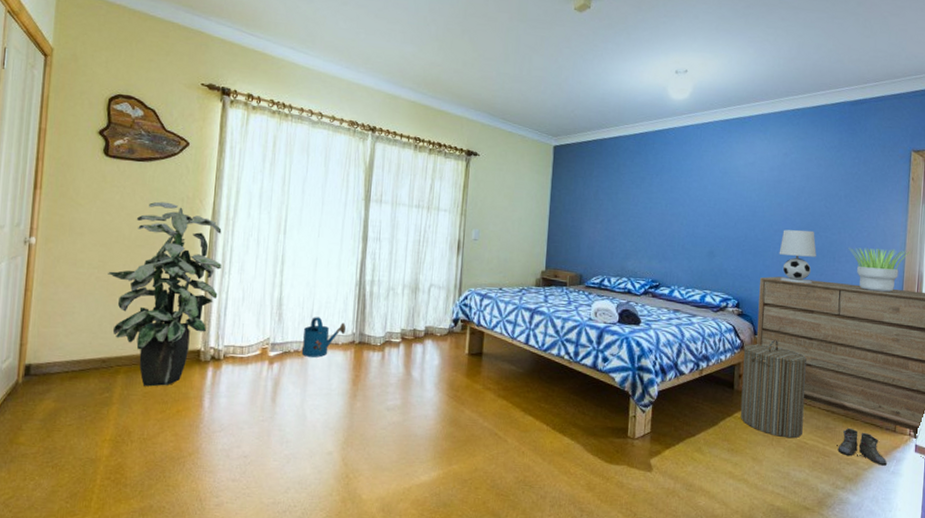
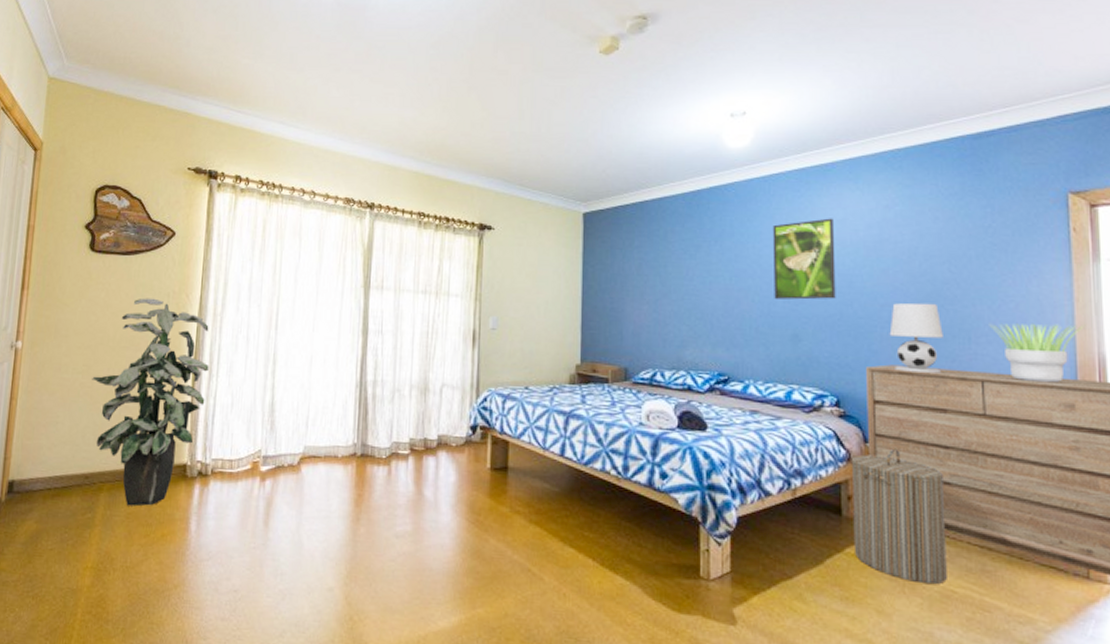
watering can: present [302,317,347,358] -> none [297,424,347,473]
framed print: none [698,160,746,225] -> present [772,218,836,300]
boots: present [837,429,888,466] -> none [1002,572,1082,627]

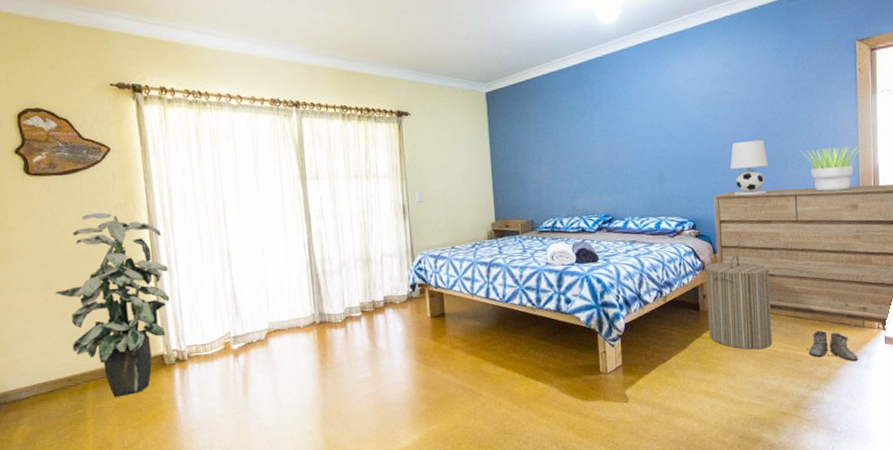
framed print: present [772,218,836,300] -> none [640,78,690,150]
boots: none [1002,572,1082,627] -> present [808,331,859,362]

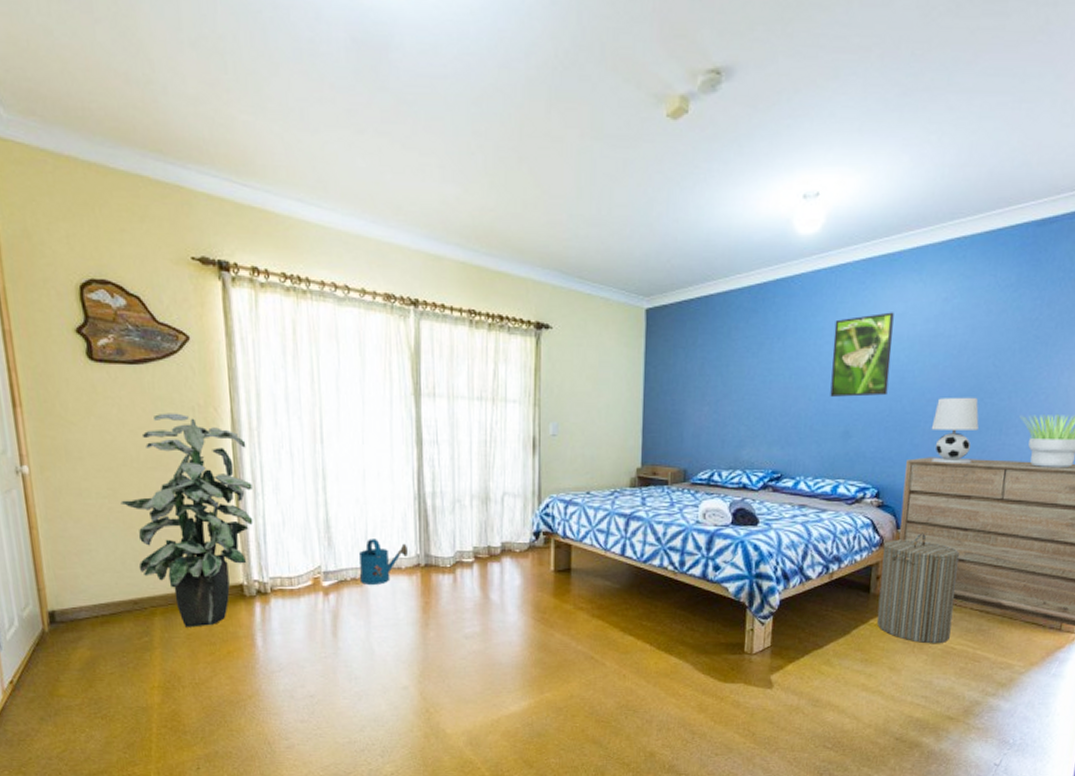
watering can: none [263,303,305,345] -> present [360,539,409,585]
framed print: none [640,78,690,150] -> present [830,312,894,397]
boots: present [808,331,859,362] -> none [990,630,1048,668]

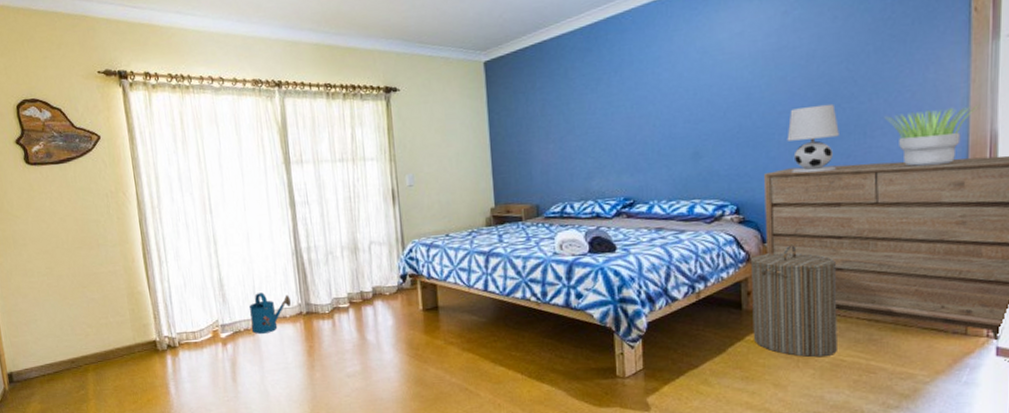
indoor plant: present [120,413,253,627] -> none [56,200,161,381]
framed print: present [830,312,894,397] -> none [671,32,735,121]

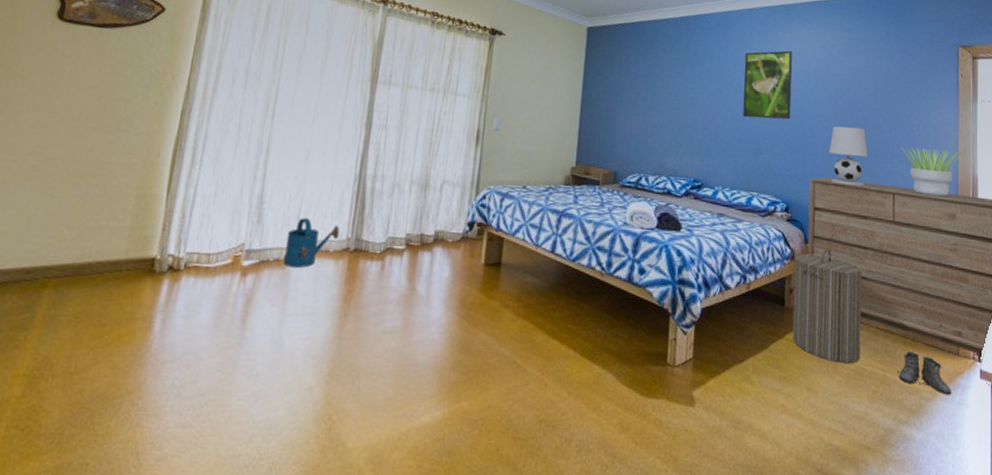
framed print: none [671,32,735,121] -> present [743,50,793,120]
boots: none [886,337,958,376] -> present [898,352,952,395]

